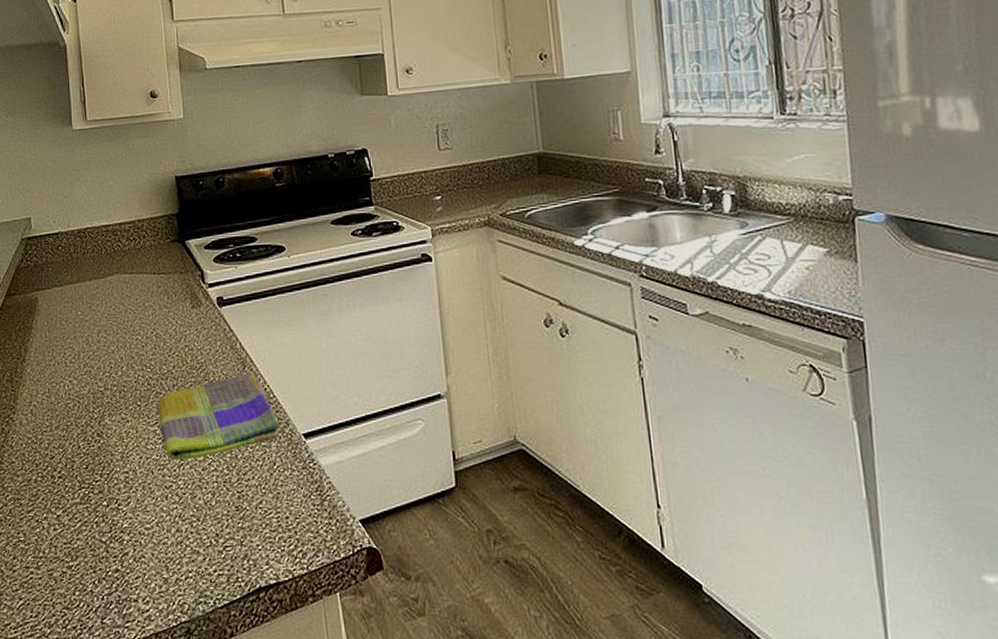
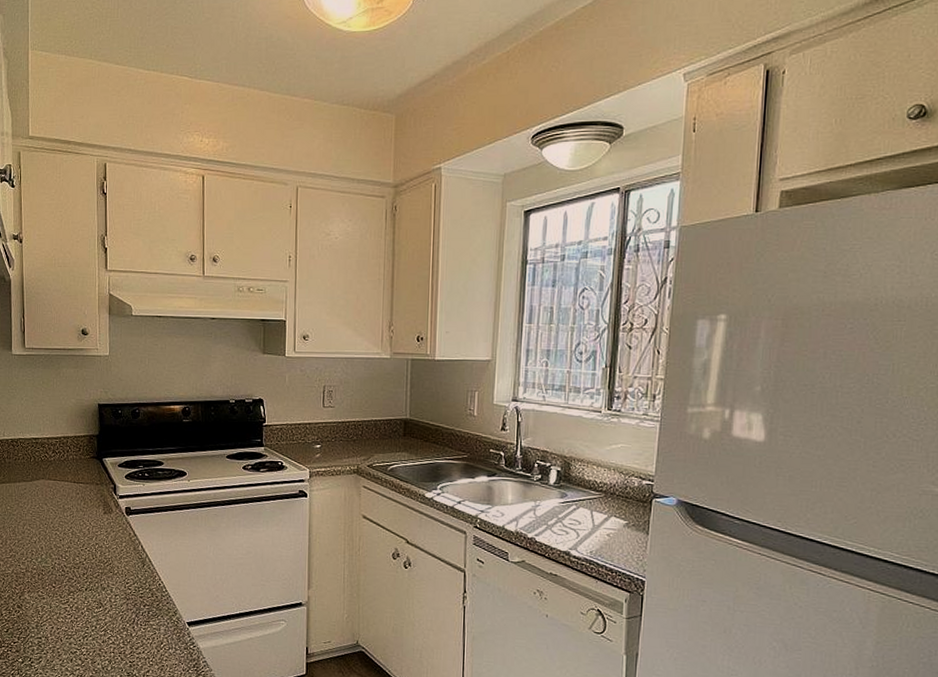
dish towel: present [158,373,279,461] -> none [69,570,169,633]

